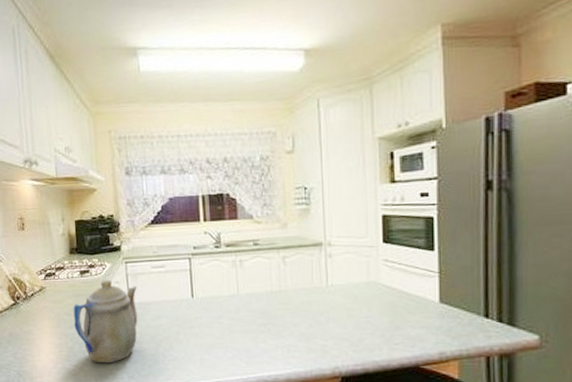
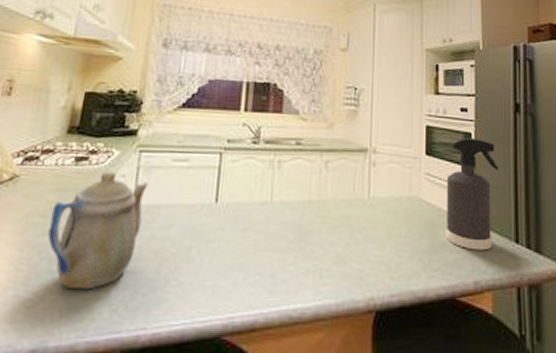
spray bottle: none [407,221,466,326] -> present [445,137,499,251]

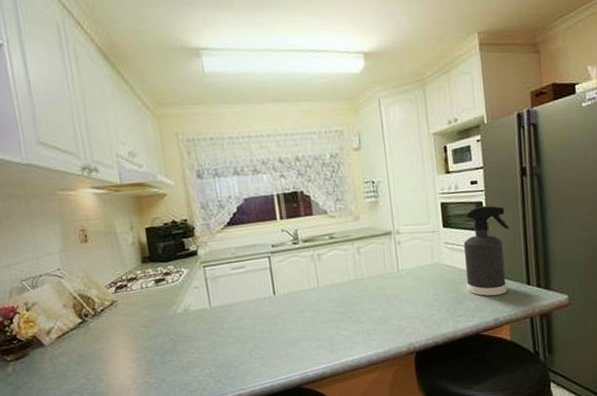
teapot: present [47,171,148,290] -> none [150,285,221,372]

